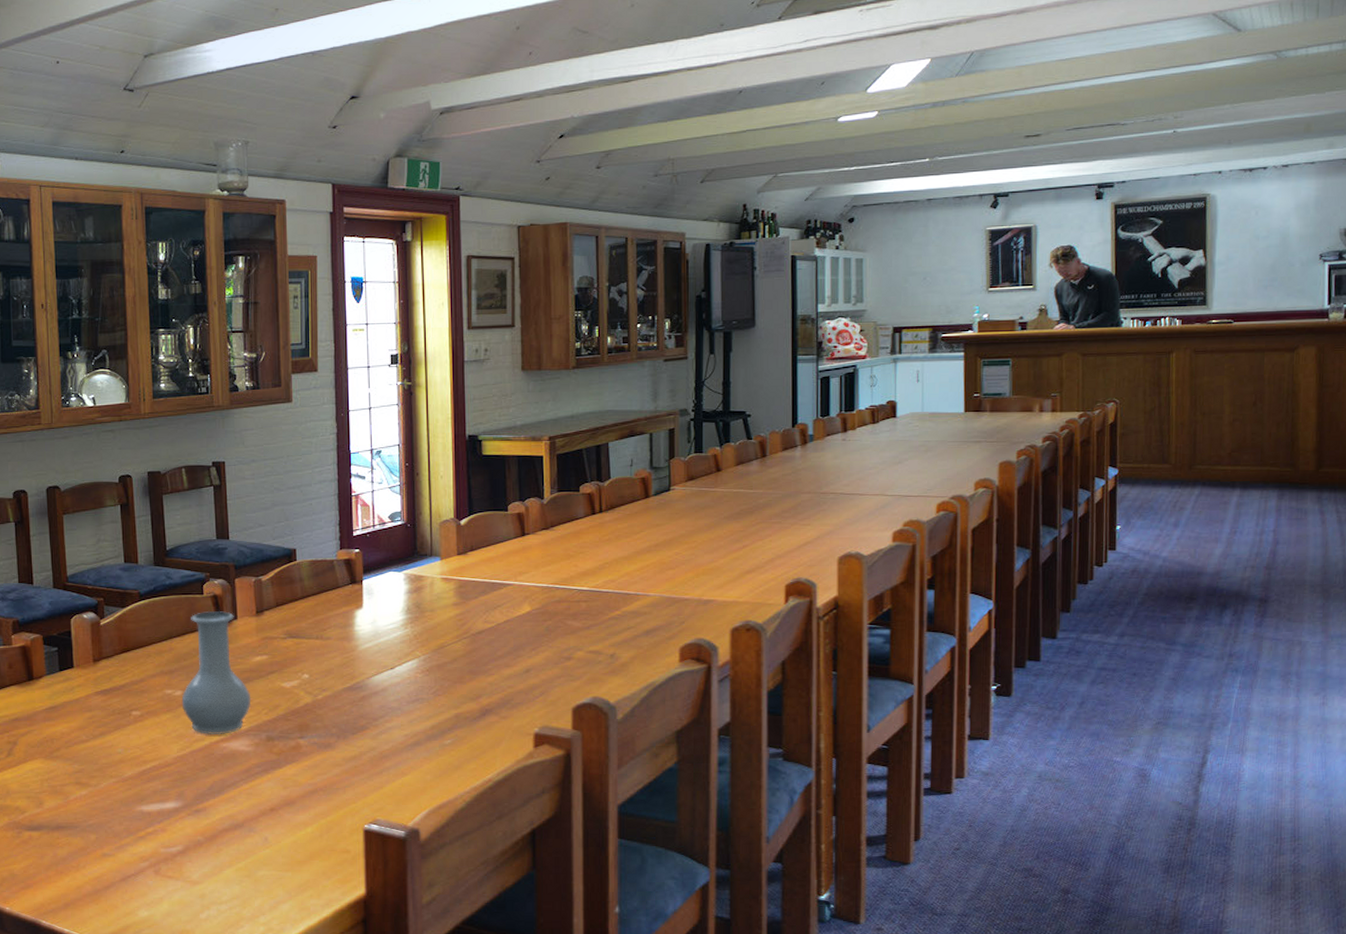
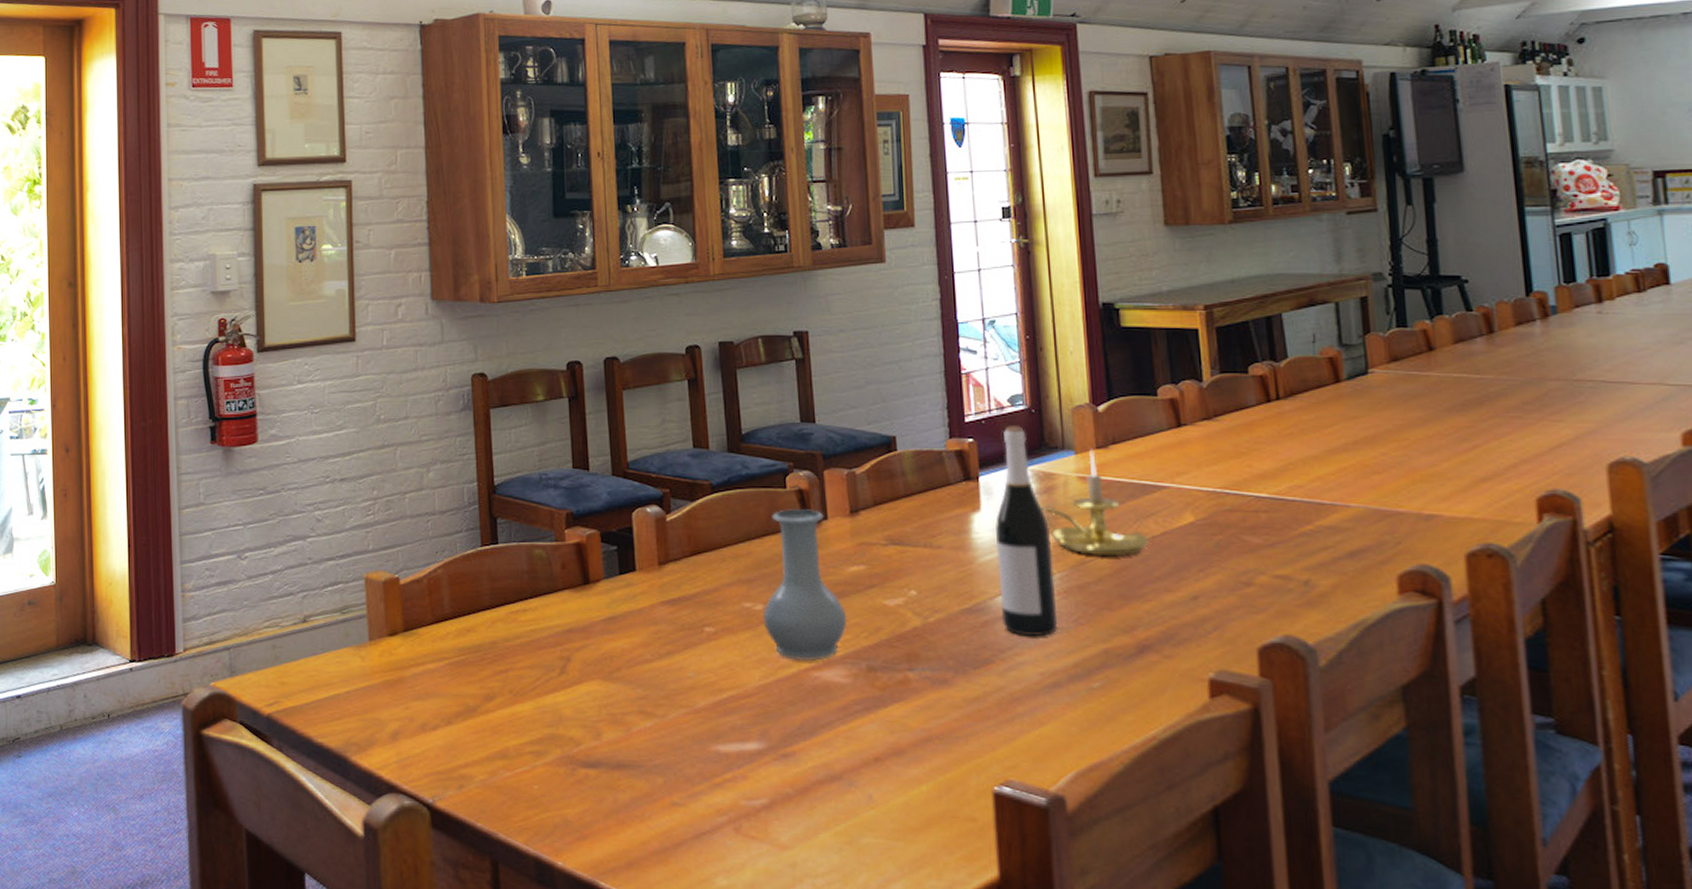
wine bottle: none [374,538,420,707] -> present [996,426,1058,637]
candle holder: none [411,555,494,641] -> present [1041,449,1149,557]

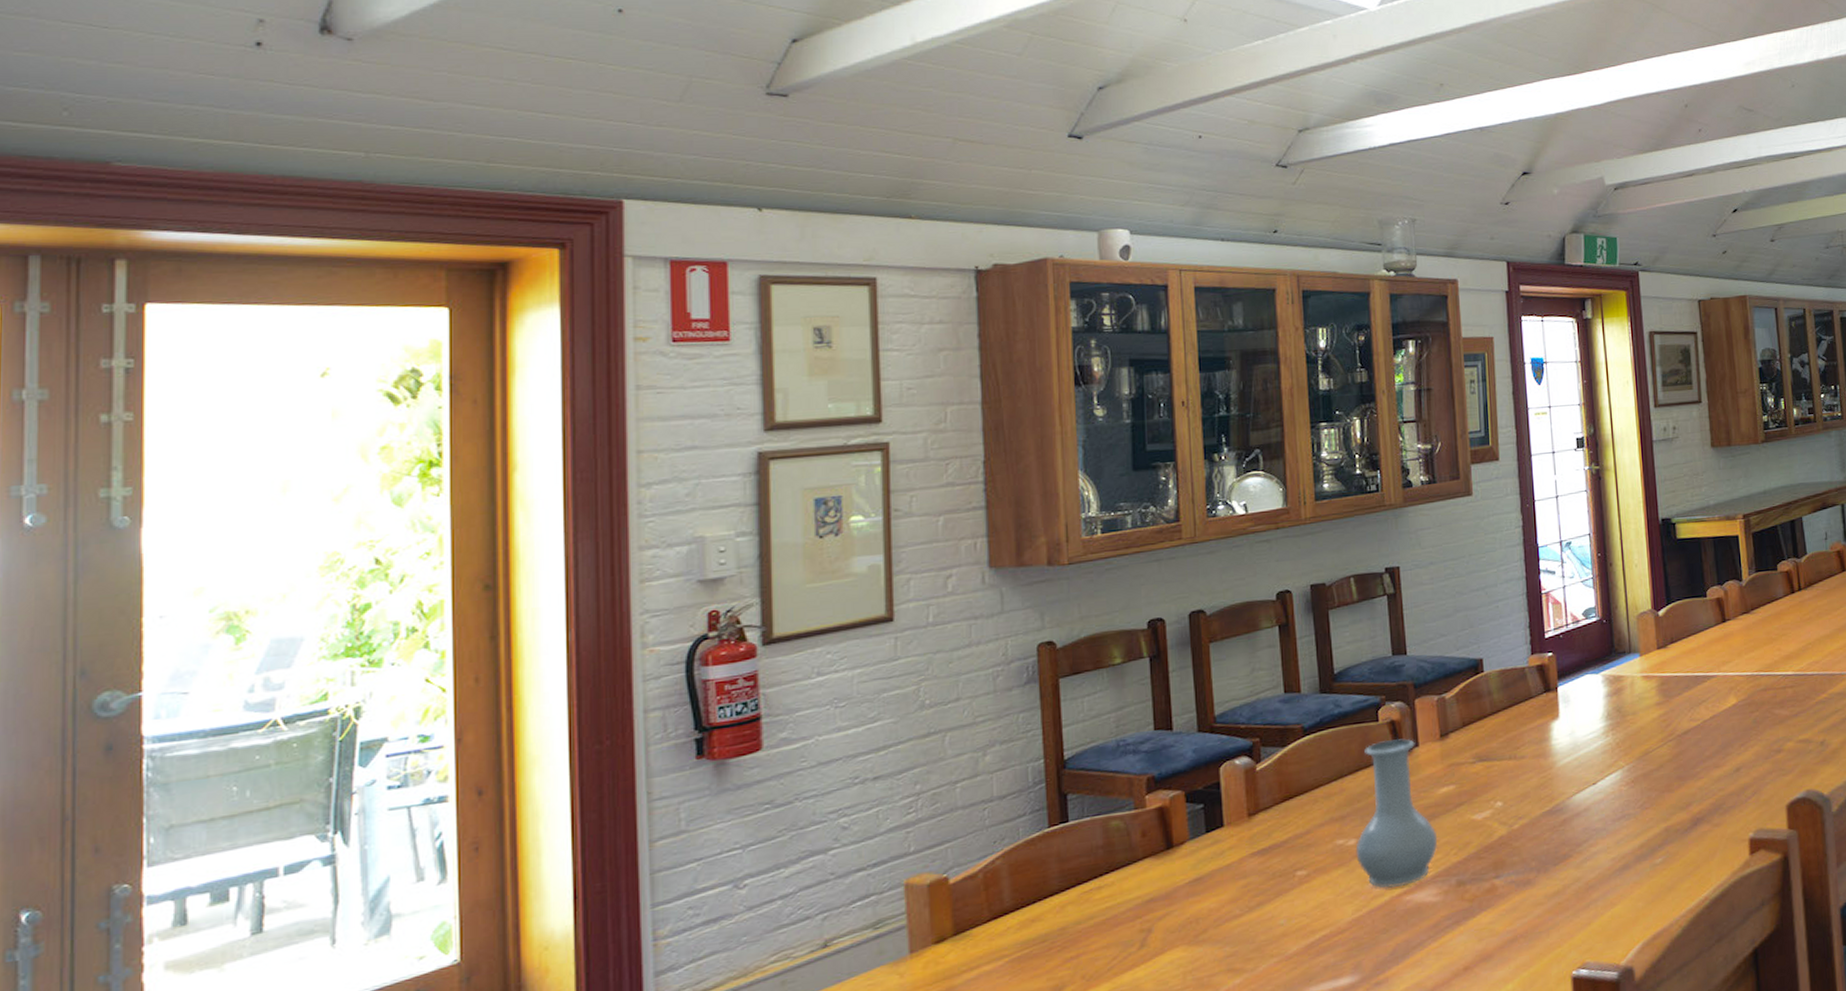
wine bottle: present [996,426,1058,637] -> none [1572,636,1627,828]
candle holder: present [1041,449,1149,557] -> none [1611,650,1701,746]

